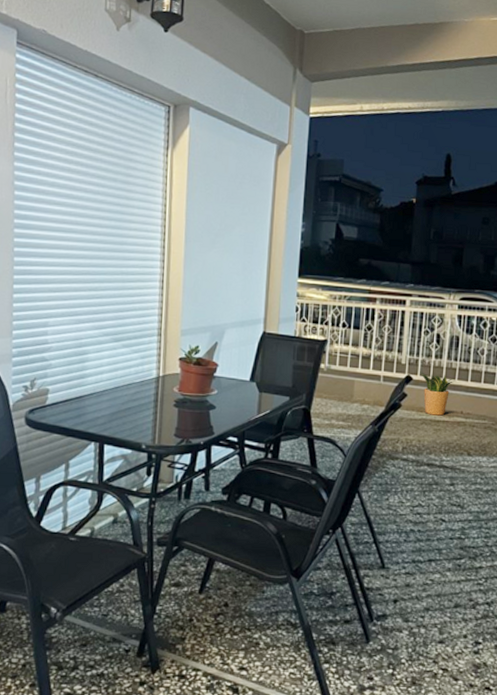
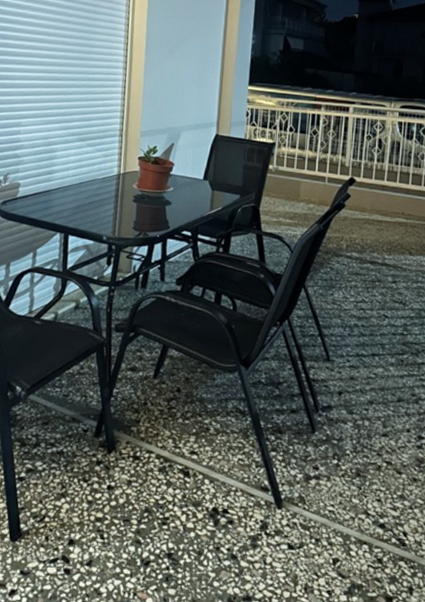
potted plant: present [420,371,456,416] -> none [363,174,397,216]

